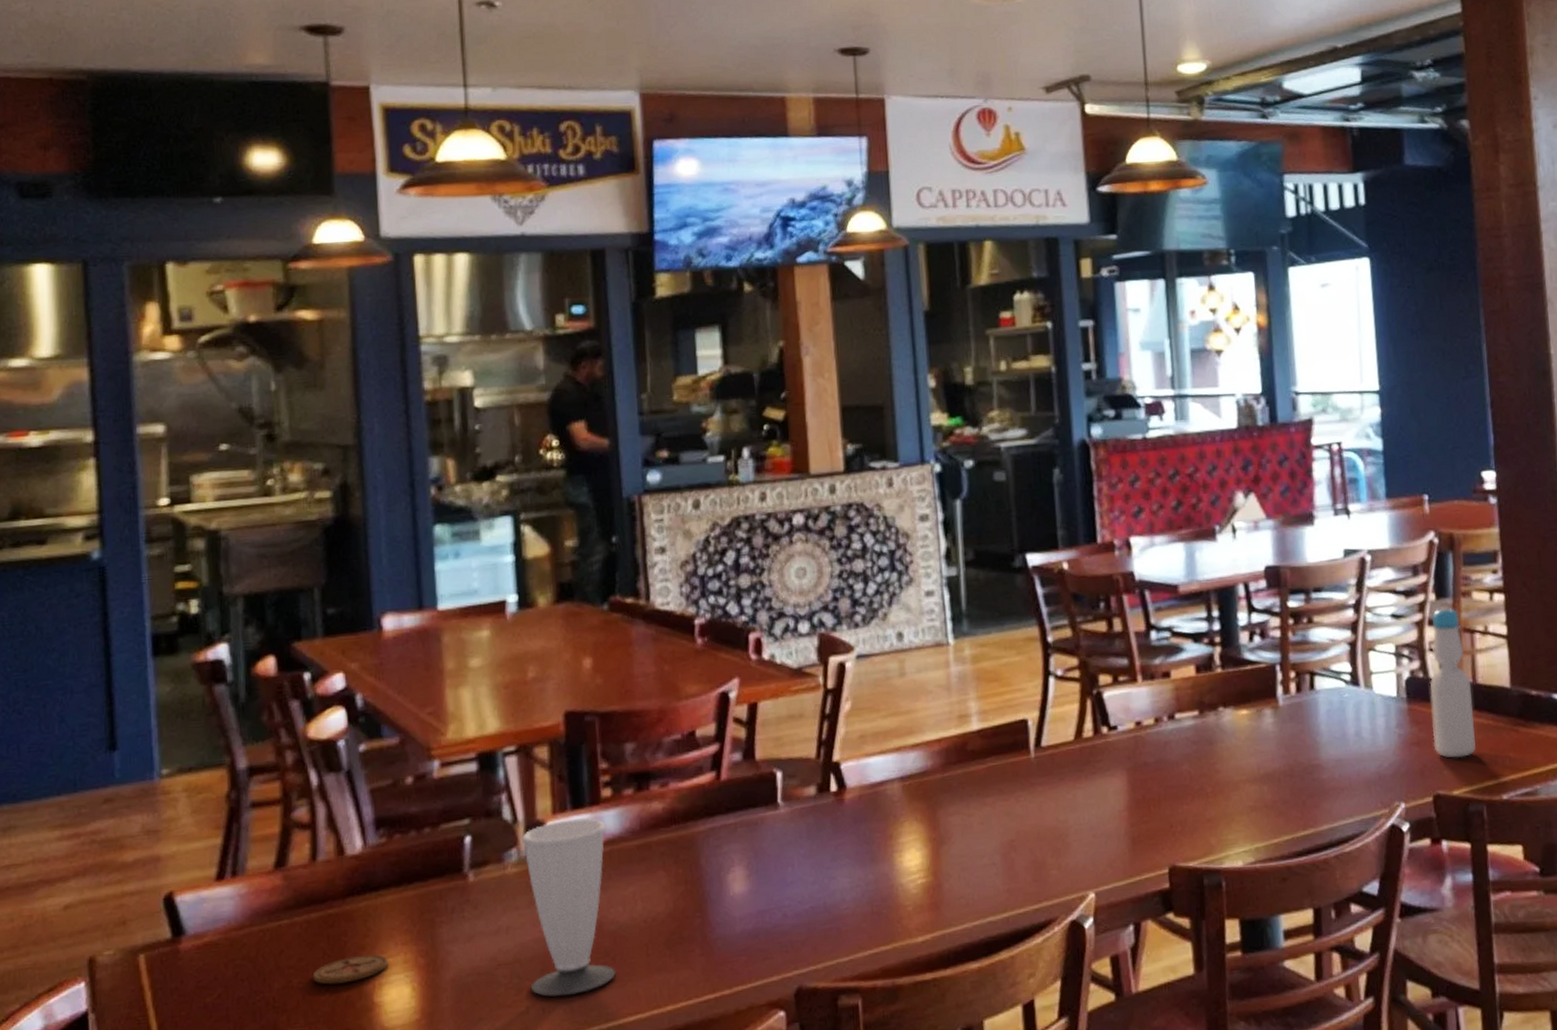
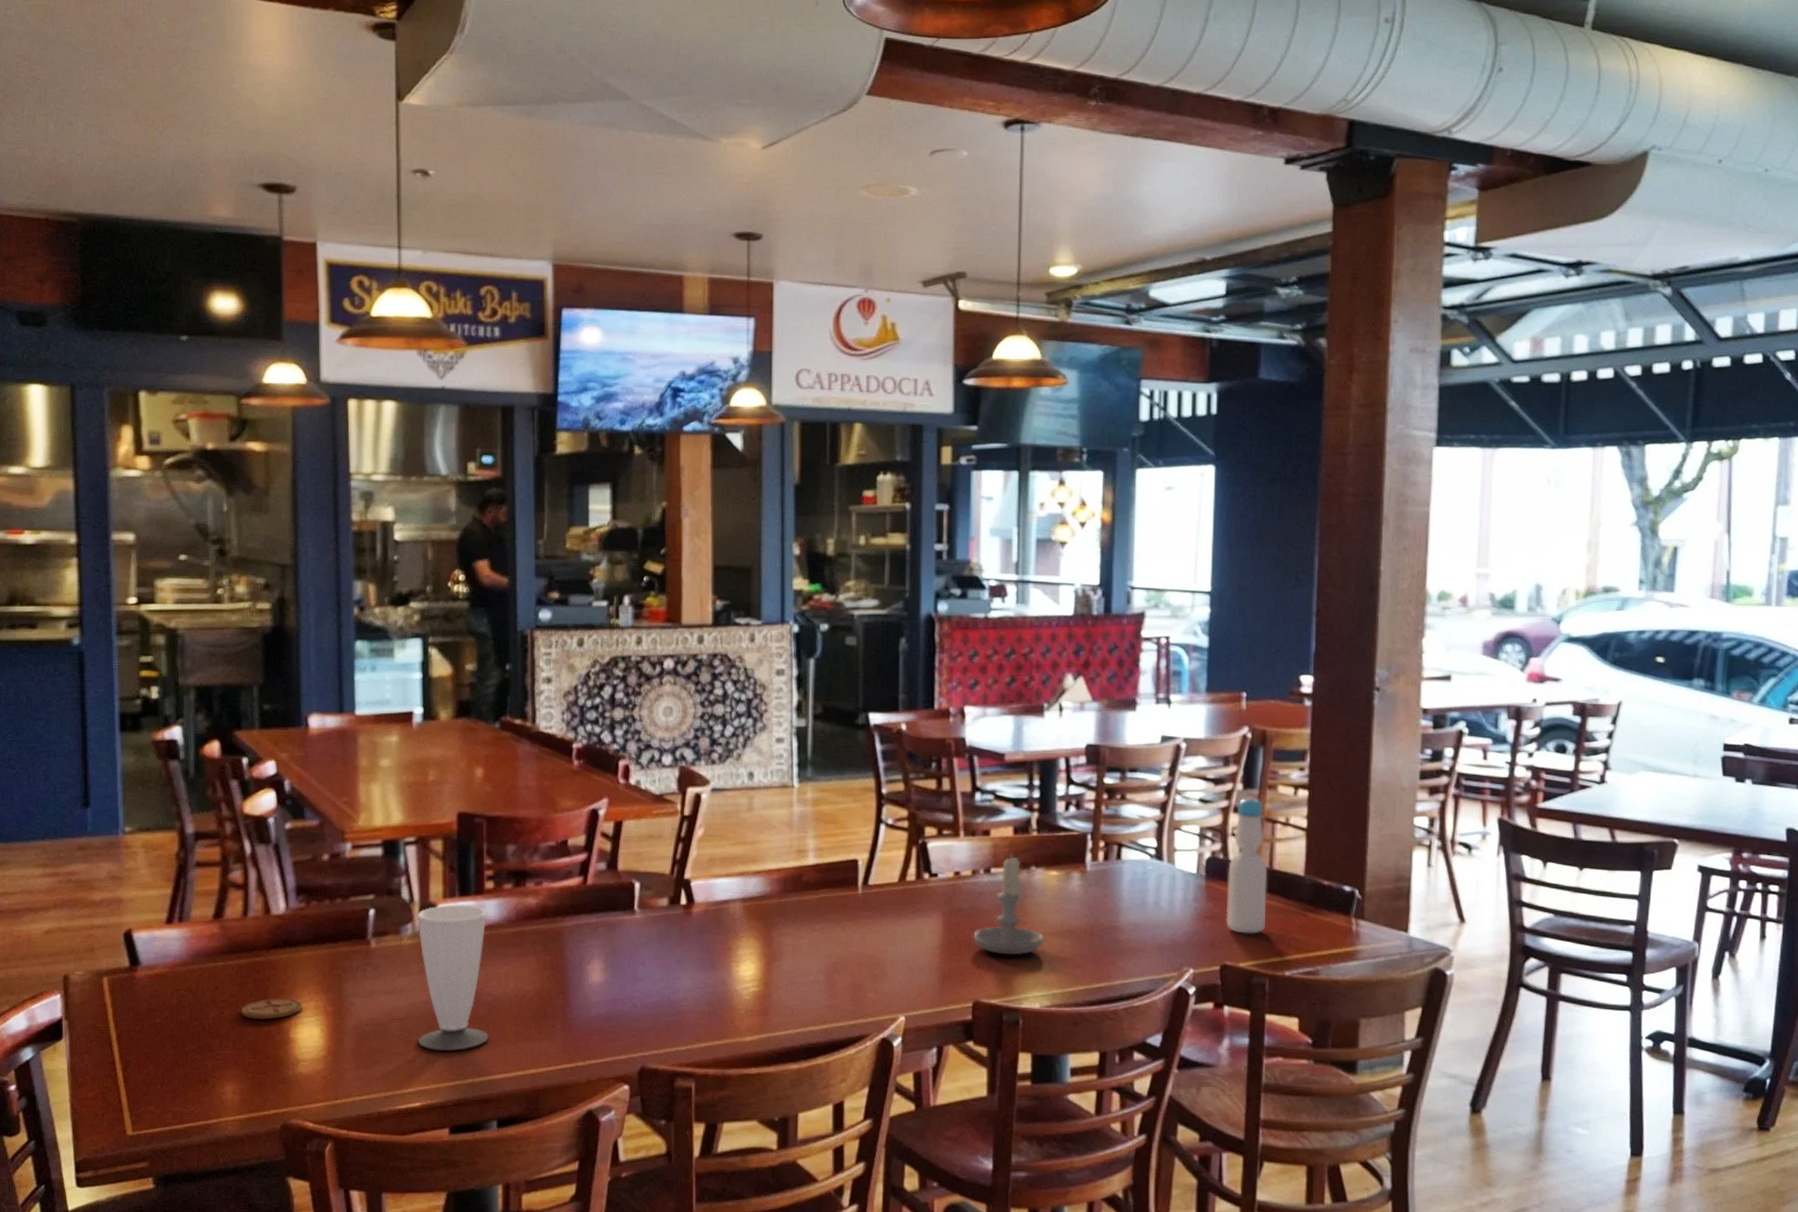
candle: none [1162,696,1241,810] -> present [973,854,1045,956]

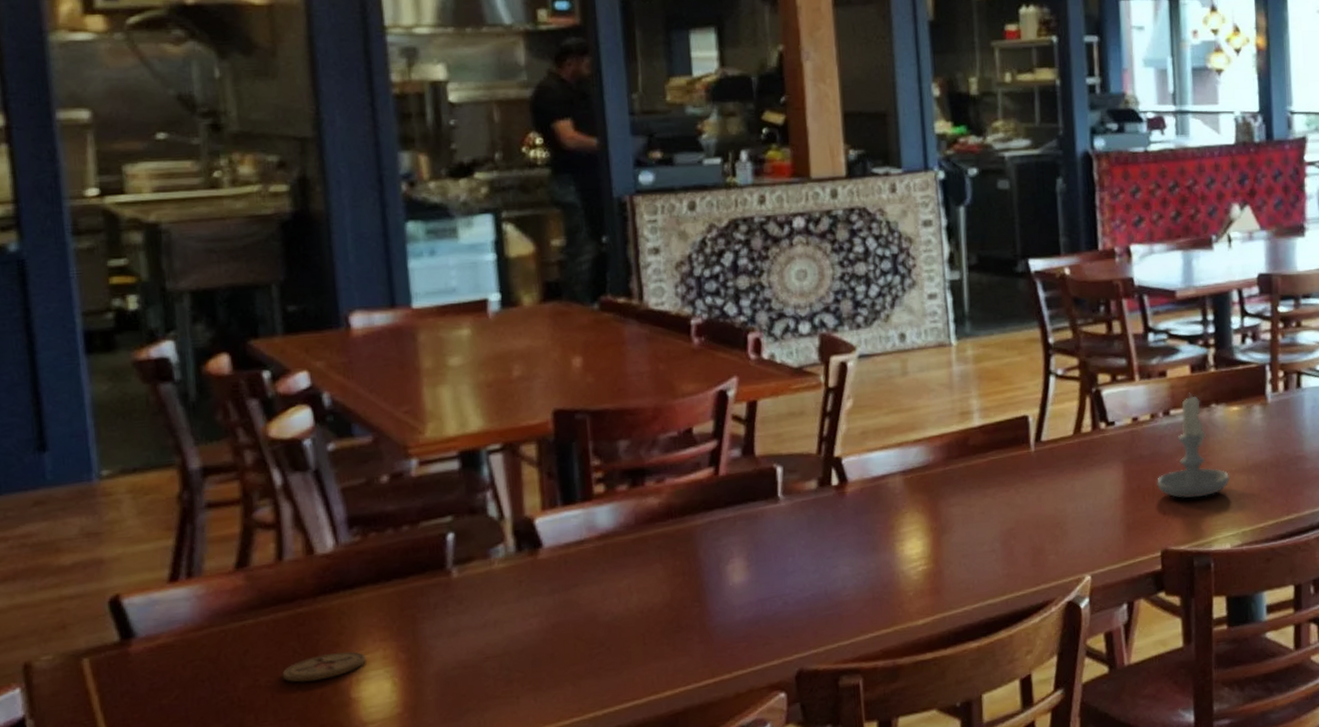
cup: present [416,905,489,1051] -> none [509,514,611,687]

